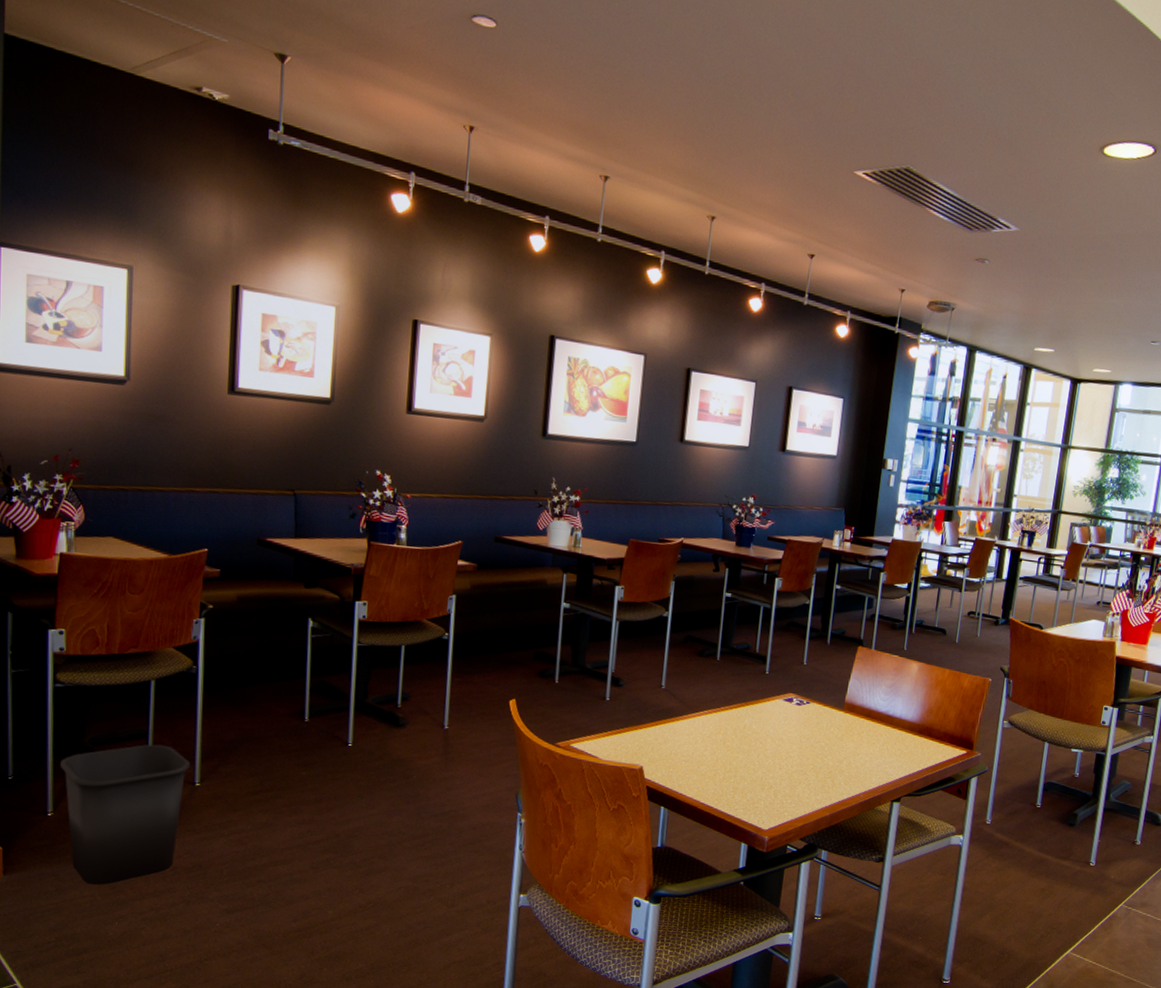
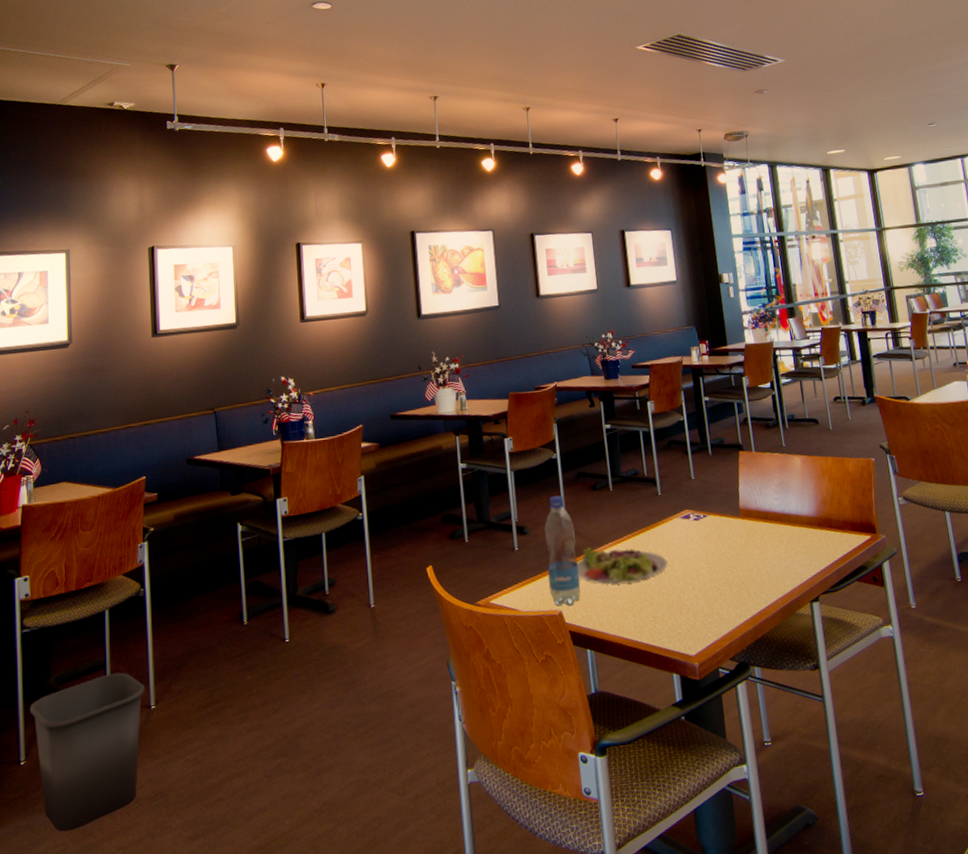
bottle: none [634,654,673,764] -> present [544,495,581,607]
salad plate: none [667,711,760,752] -> present [577,547,668,584]

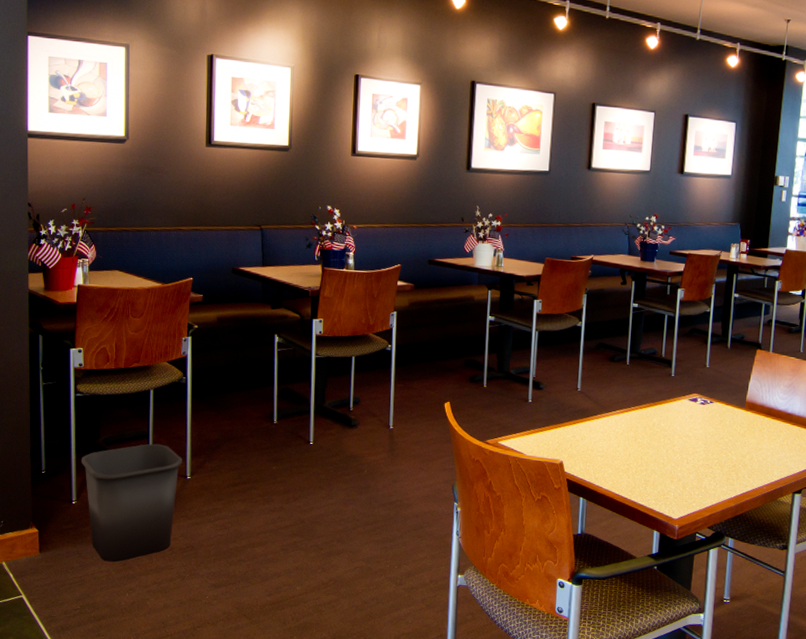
bottle: present [544,495,581,607] -> none [554,360,588,459]
salad plate: present [577,547,668,584] -> none [583,411,668,448]

